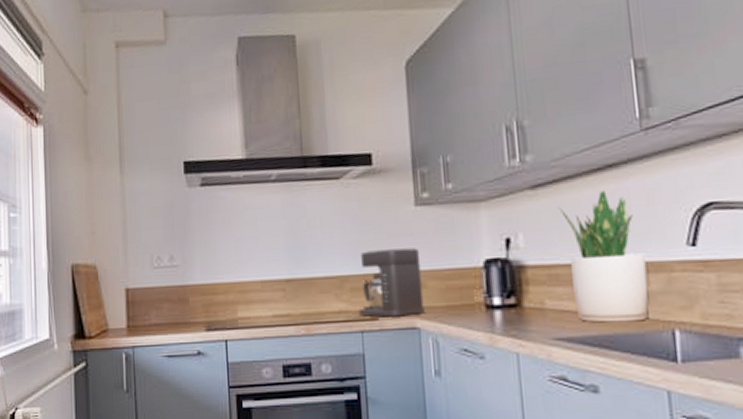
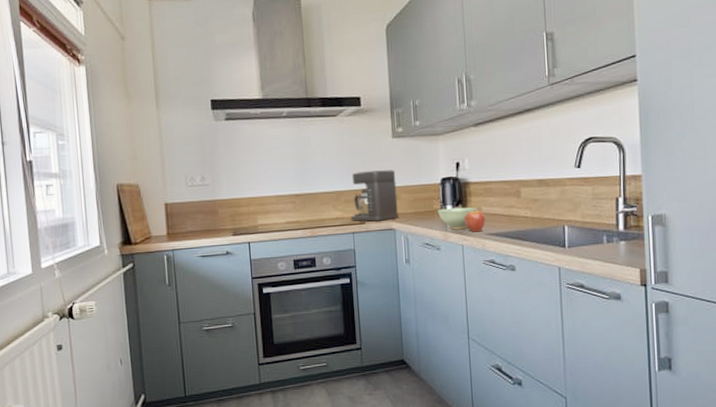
bowl: none [478,300,539,332] -> present [437,207,478,230]
fruit: none [519,303,552,336] -> present [464,209,486,232]
planter: present [559,190,649,323] -> none [493,128,550,222]

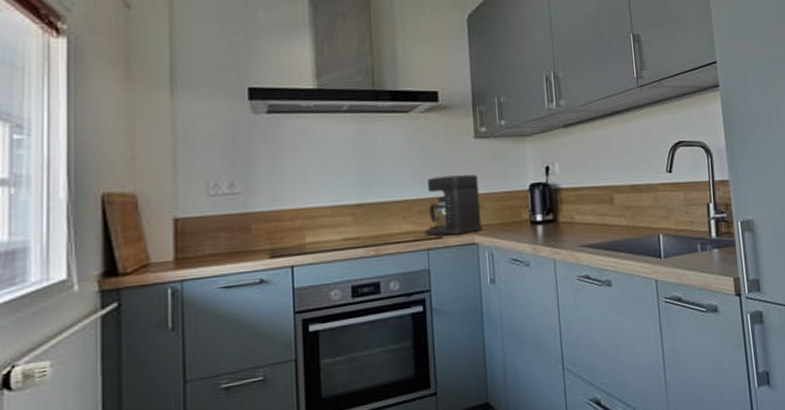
bowl: present [437,207,478,230] -> none [525,216,570,243]
fruit: present [464,209,486,232] -> none [556,218,579,245]

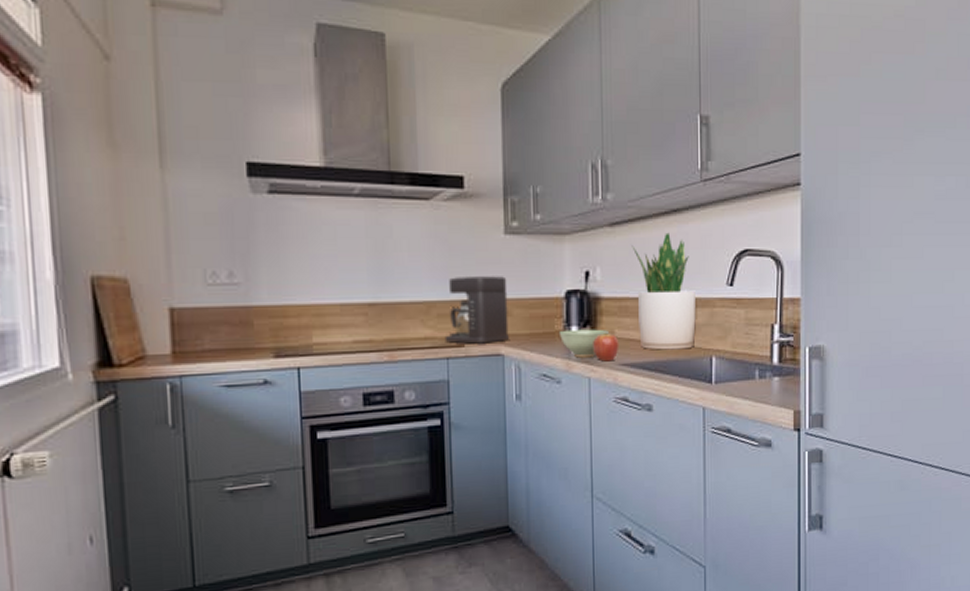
bowl: none [525,216,570,243] -> present [558,329,610,358]
fruit: none [556,218,579,245] -> present [593,332,619,362]
planter: none [584,130,643,232] -> present [632,232,696,350]

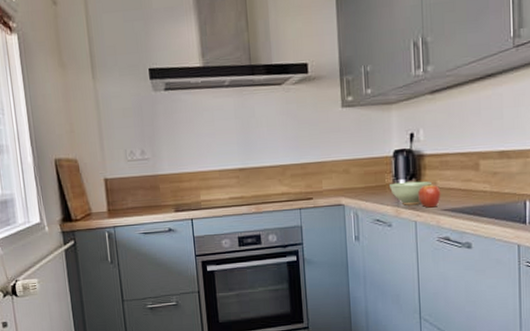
coffee maker: present [444,276,509,344] -> none [297,142,348,197]
planter: present [632,232,696,350] -> none [450,95,510,197]

